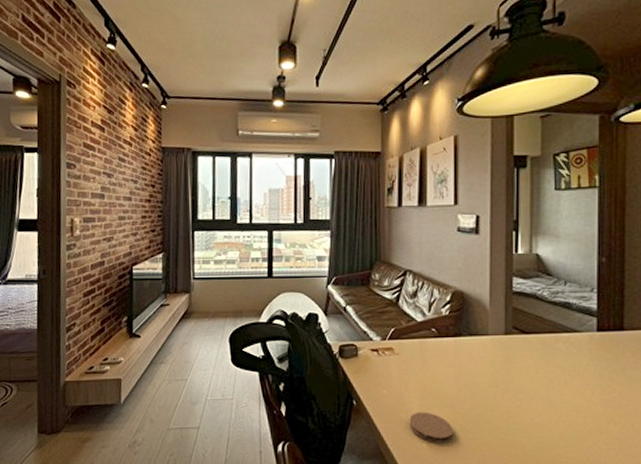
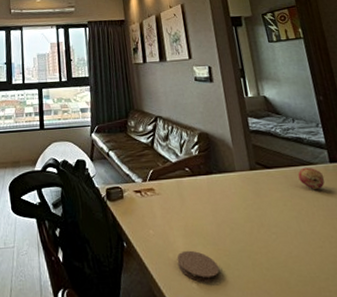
fruit: none [558,334,587,358] -> present [297,167,325,189]

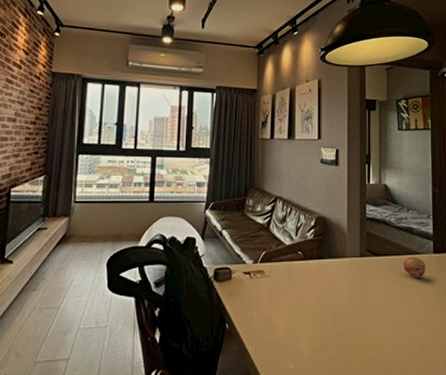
coaster: present [177,250,220,283] -> none [277,332,317,364]

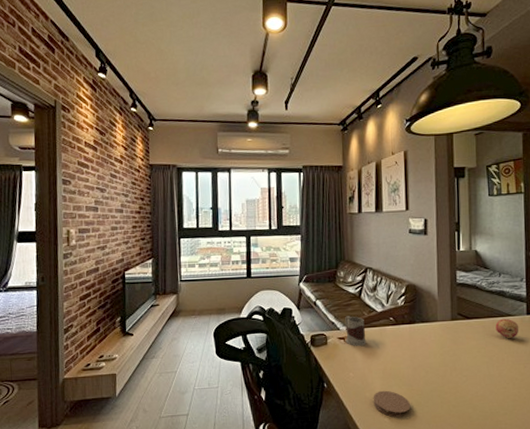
mug: none [251,248,273,283] -> present [345,316,367,347]
coaster: none [277,332,317,364] -> present [373,390,411,418]

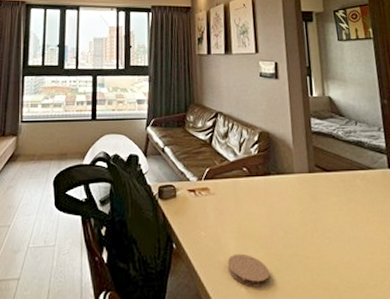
mug: present [345,316,367,347] -> none [195,165,219,201]
fruit: present [495,318,519,338] -> none [356,172,382,194]

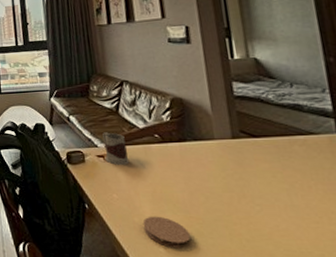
mug: none [195,165,219,201] -> present [102,132,130,166]

